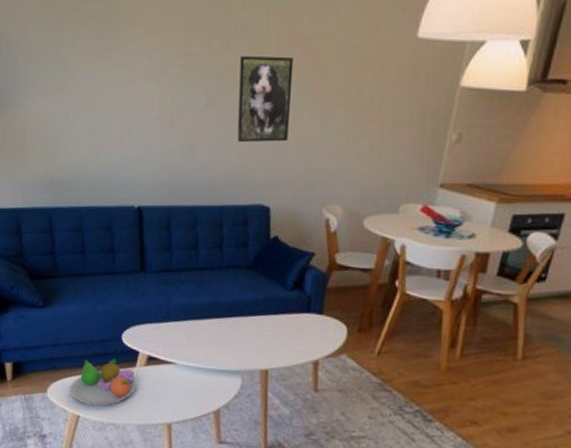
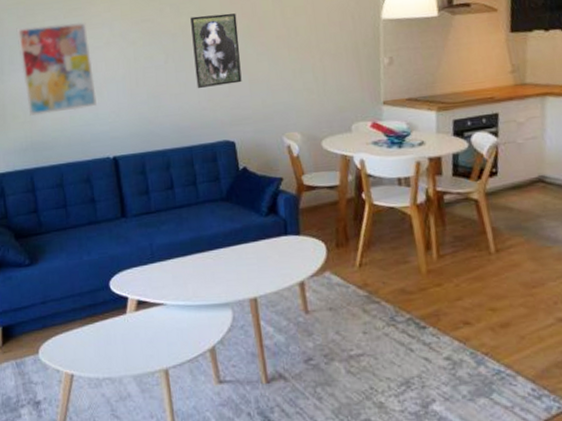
wall art: none [42,43,126,151] -> present [16,22,97,116]
fruit bowl: present [69,359,136,407] -> none [61,308,128,362]

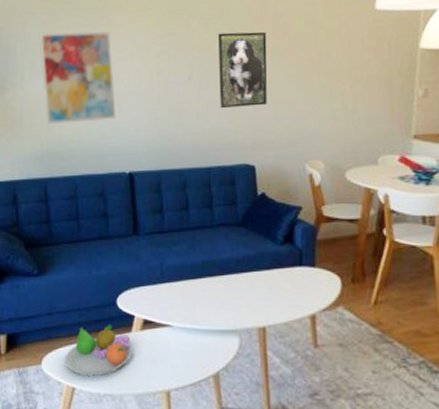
fruit bowl: none [61,308,128,362] -> present [64,325,132,377]

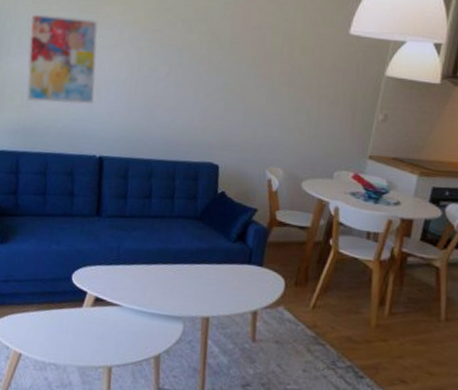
fruit bowl: present [64,325,132,377] -> none [14,297,81,346]
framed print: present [218,31,268,108] -> none [193,36,246,110]

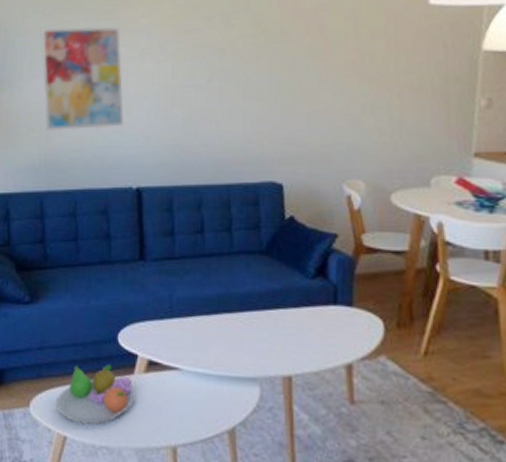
fruit bowl: none [14,297,81,346] -> present [55,364,134,426]

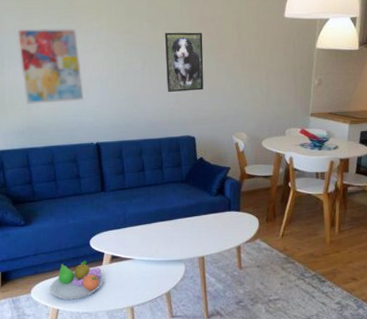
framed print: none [243,29,300,116] -> present [165,32,204,92]

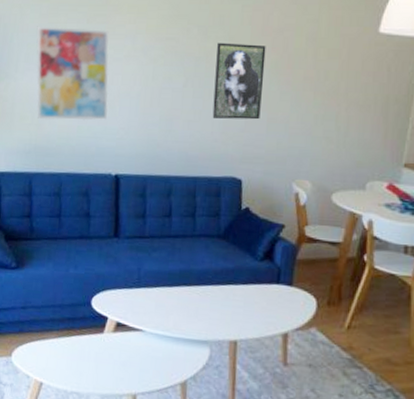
fruit bowl: present [49,261,103,301] -> none [34,323,102,374]

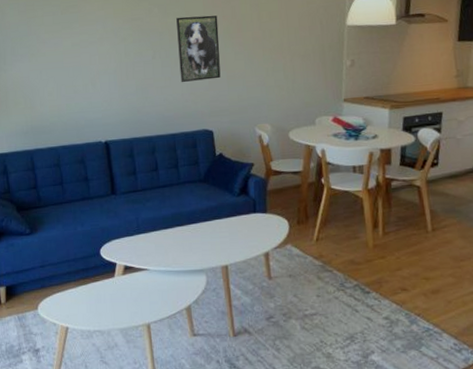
wall art: present [36,26,110,121] -> none [17,18,91,103]

